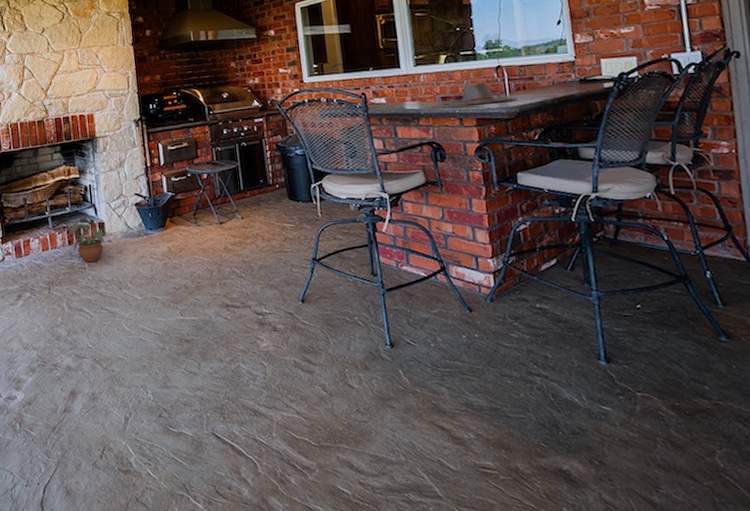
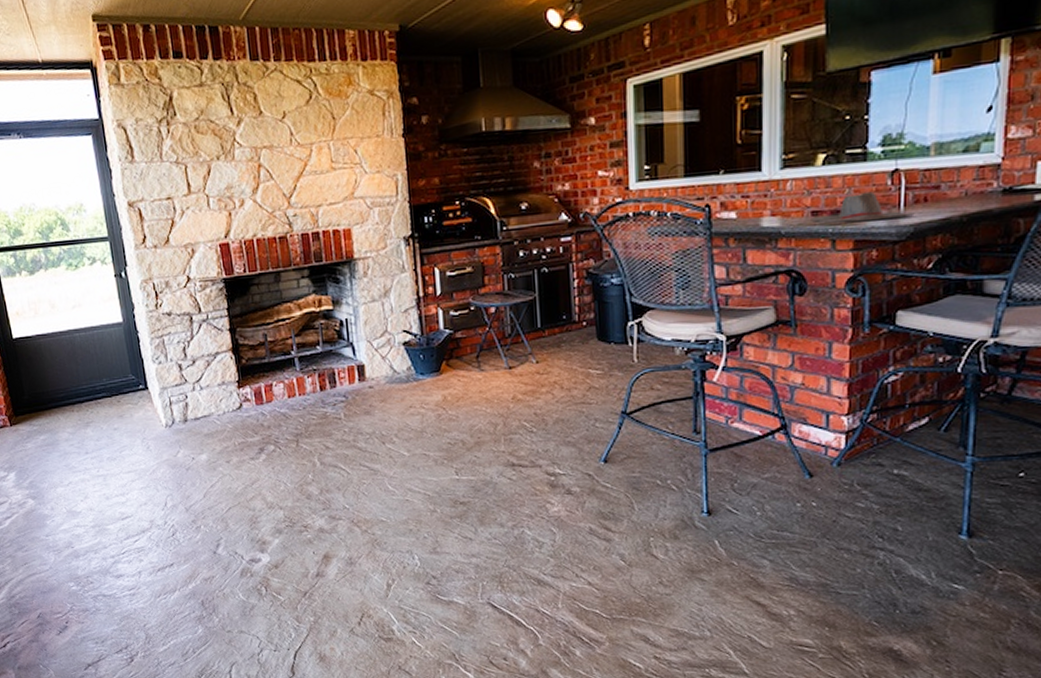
potted plant: present [68,213,105,263] -> none [320,353,365,413]

